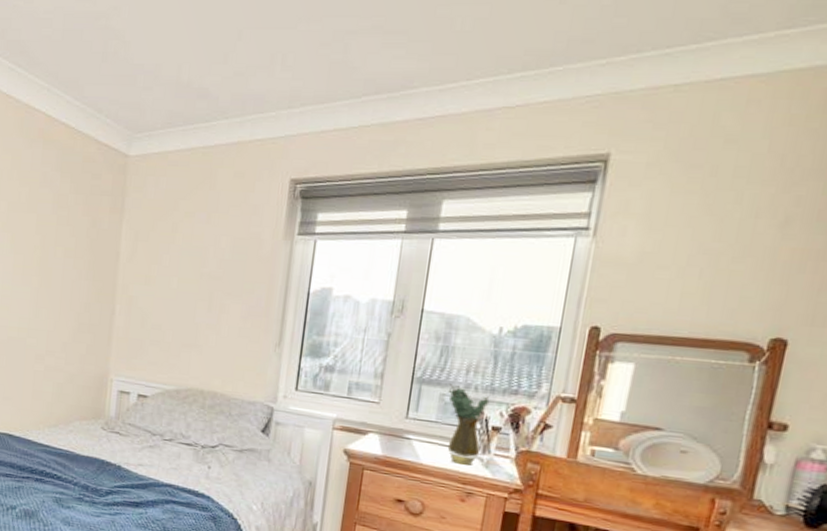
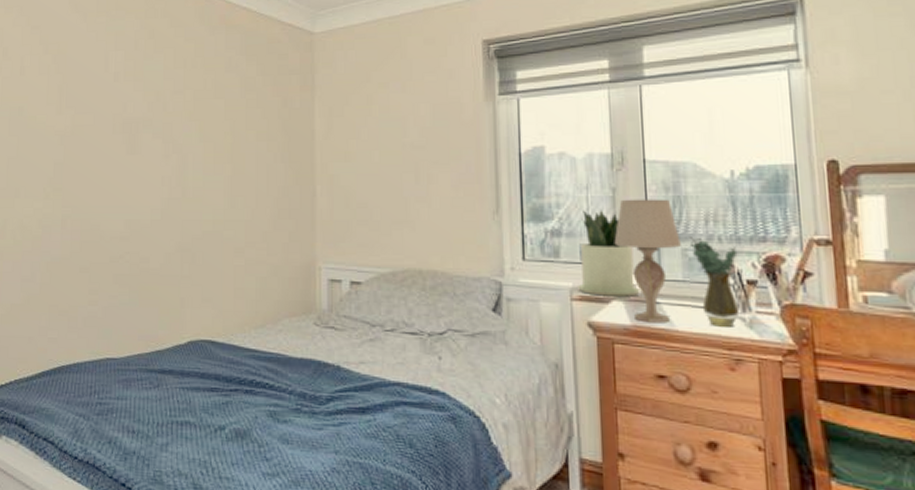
planter: none [339,350,397,431] -> present [576,210,640,297]
table lamp: none [380,344,441,457] -> present [614,199,681,324]

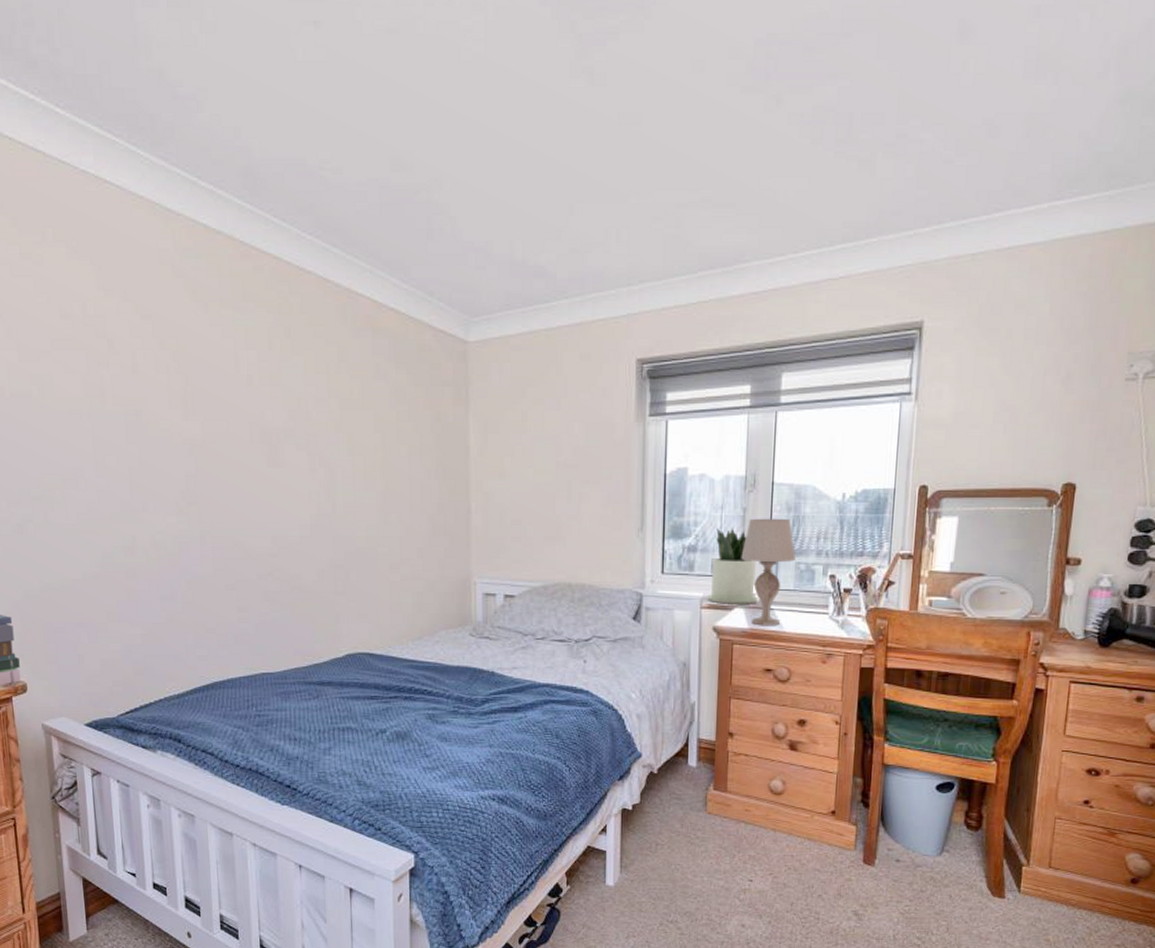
vase: present [689,237,740,327] -> none [802,552,840,628]

